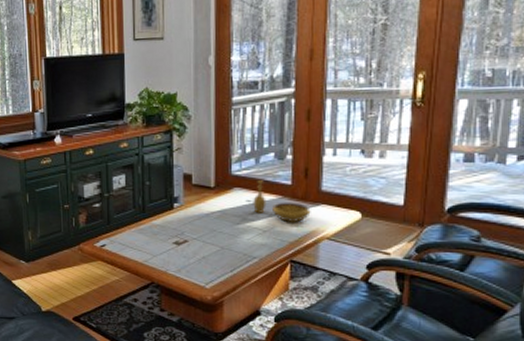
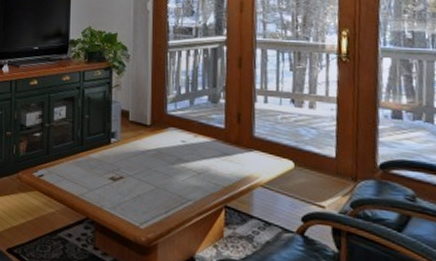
decorative bowl: present [253,180,311,223] -> none [187,122,244,168]

